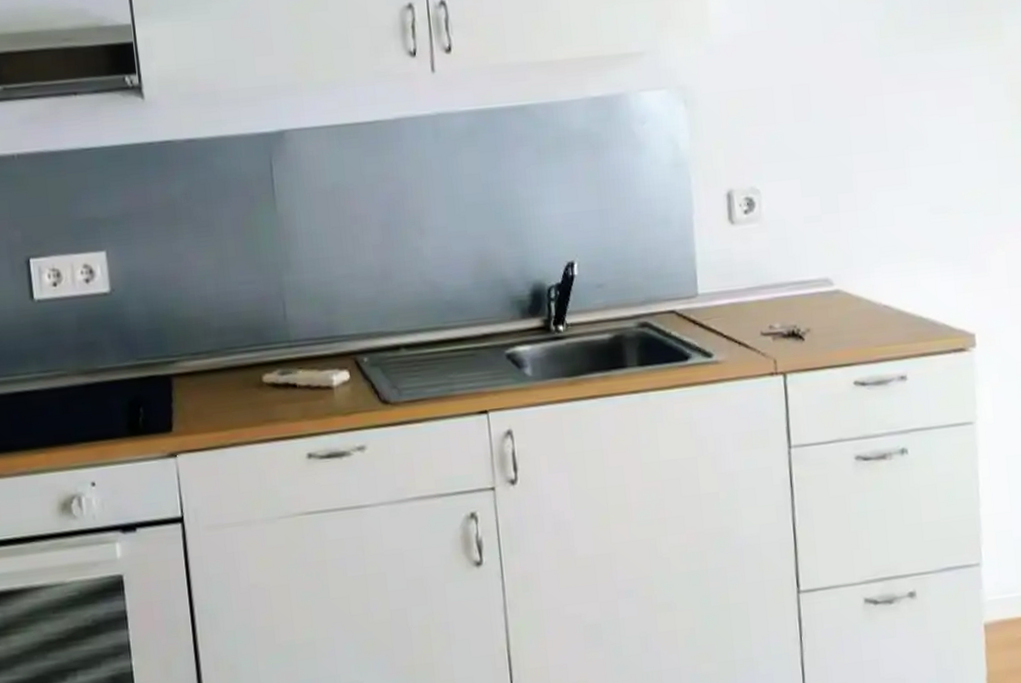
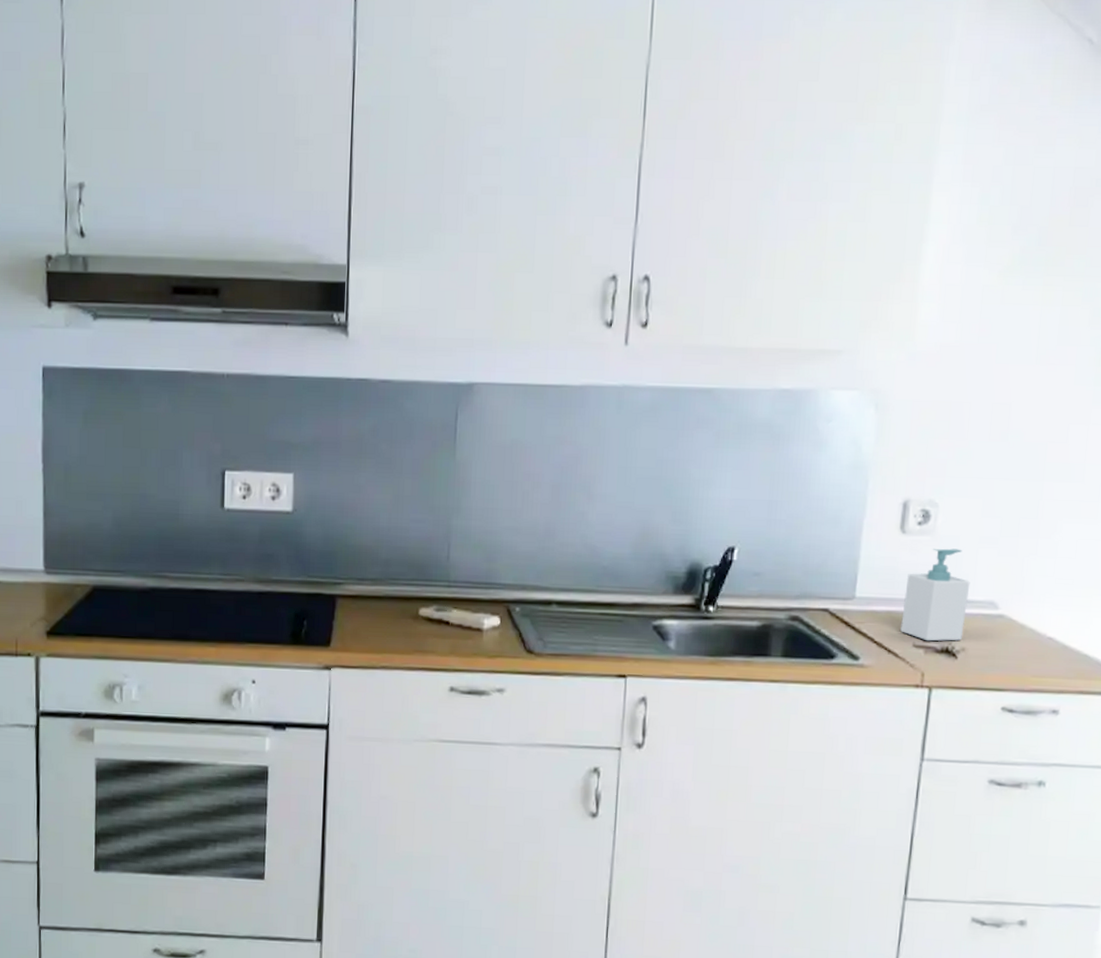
soap bottle: none [743,231,806,328] -> present [900,548,971,642]

